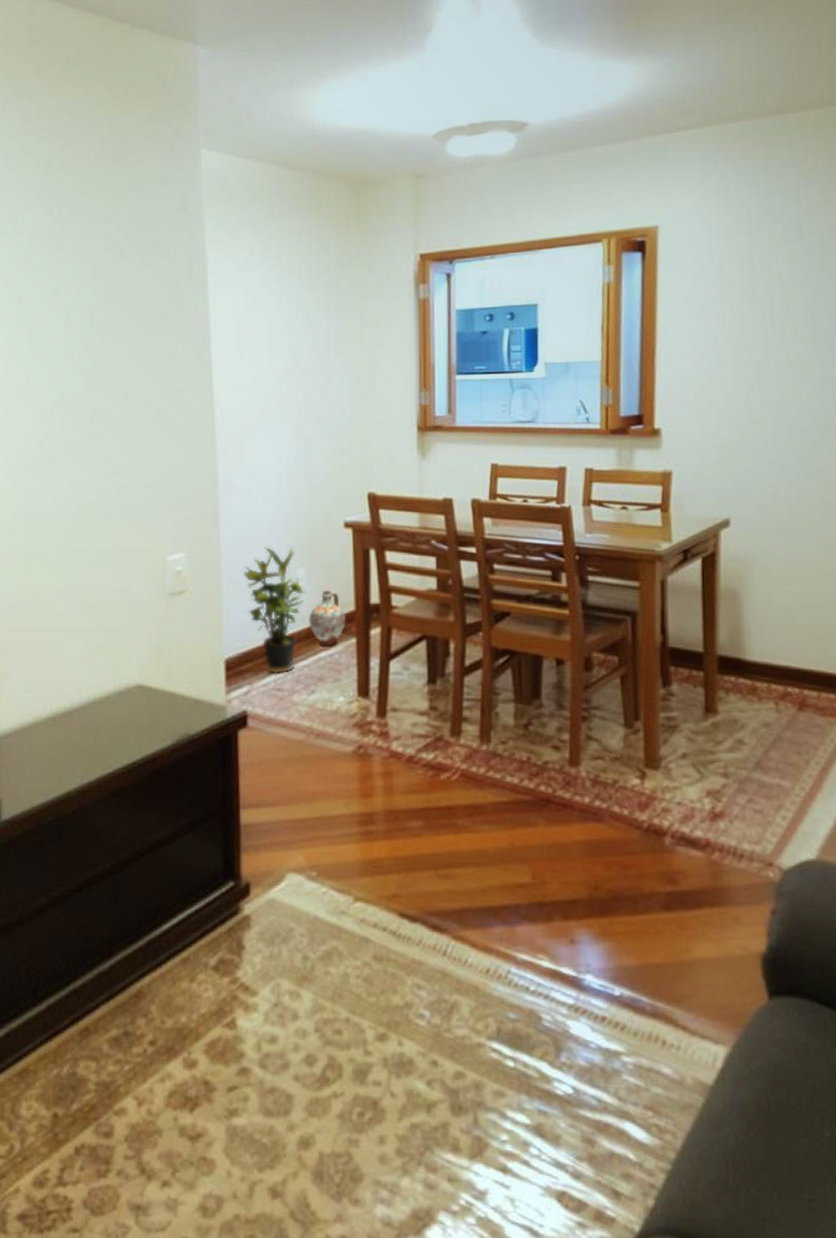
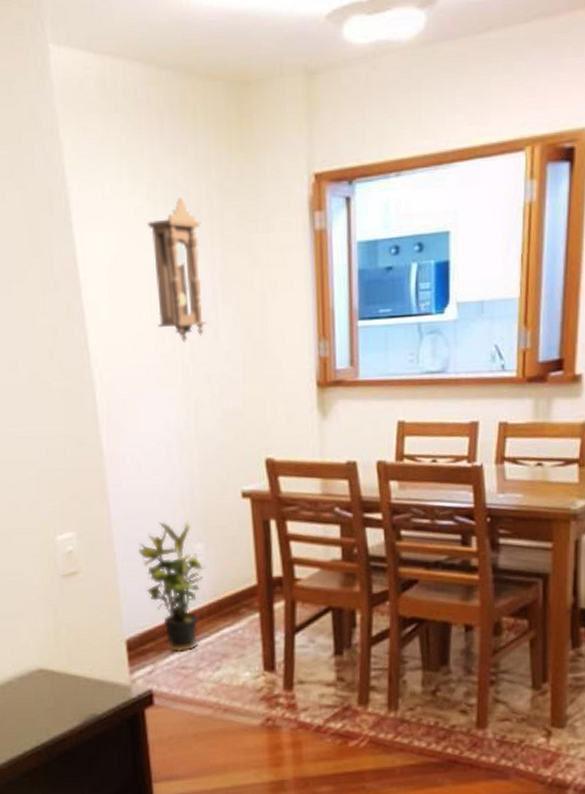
pendulum clock: none [273,269,321,388] -> present [148,197,208,343]
ceramic jug: present [309,591,346,645] -> none [209,565,249,622]

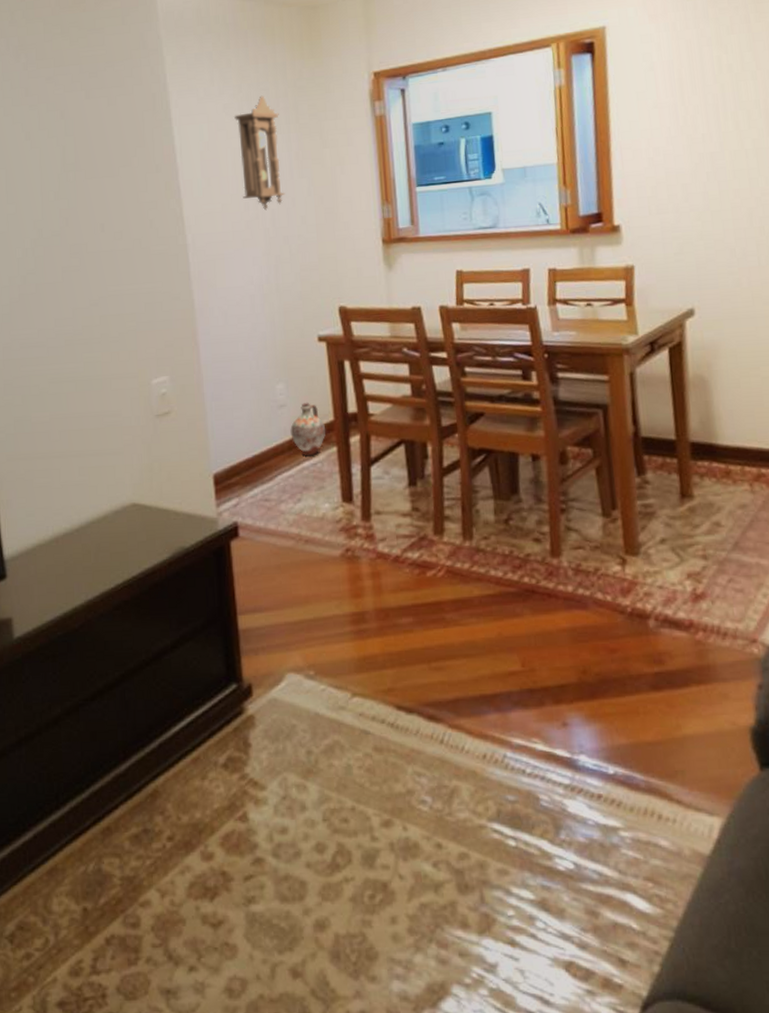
potted plant: present [138,521,204,653] -> none [225,363,284,486]
ceramic jug: none [209,565,249,622] -> present [290,403,326,455]

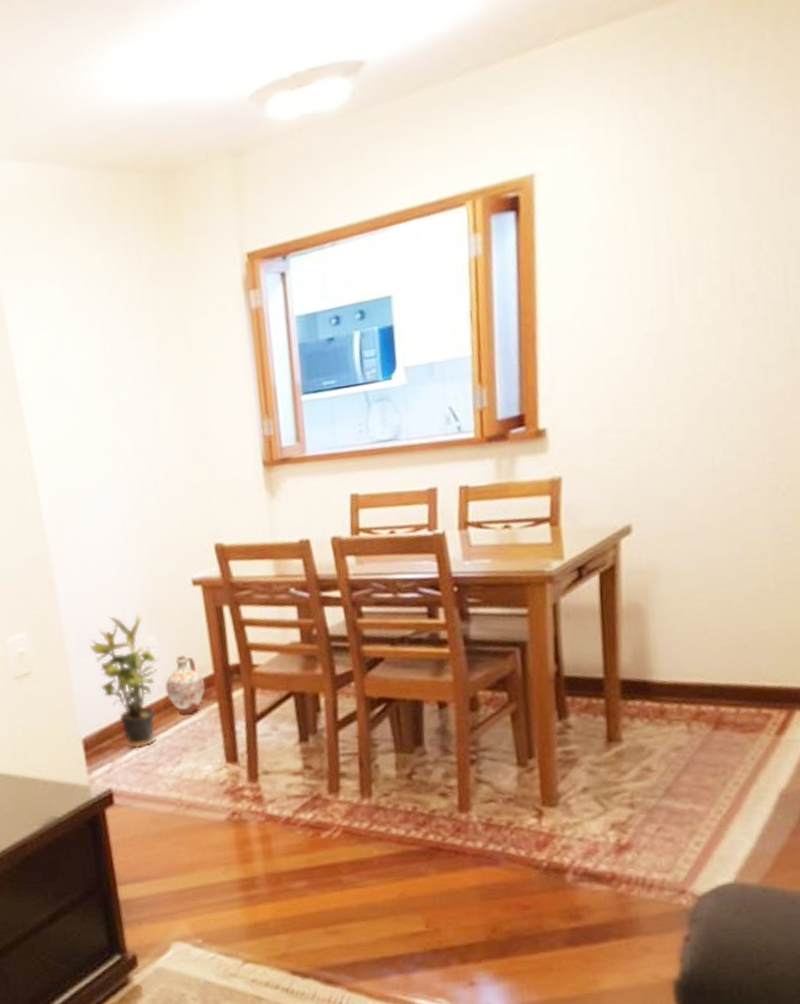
potted plant: none [225,363,284,486] -> present [90,613,158,749]
pendulum clock: present [234,95,286,211] -> none [81,291,147,434]

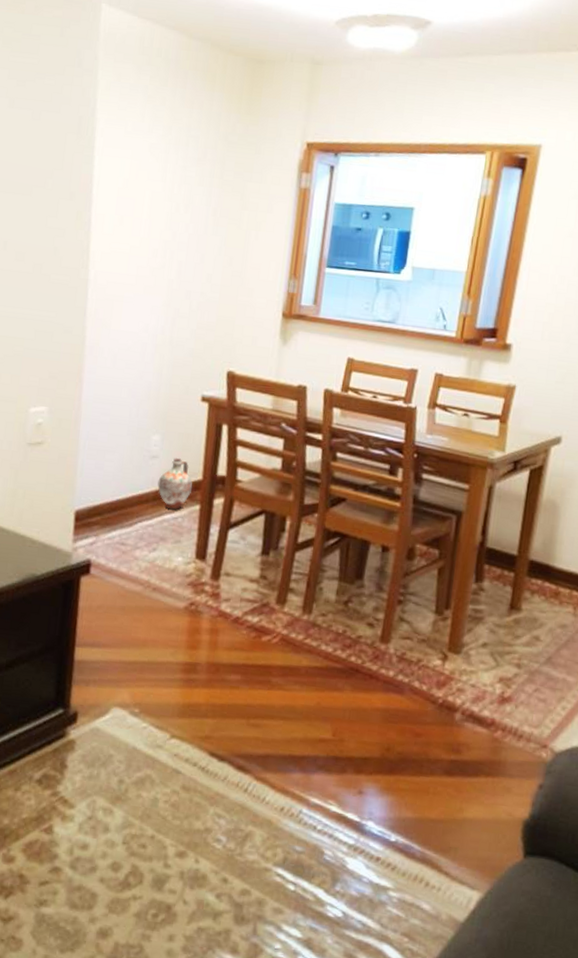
potted plant: present [90,613,158,749] -> none [101,410,157,530]

